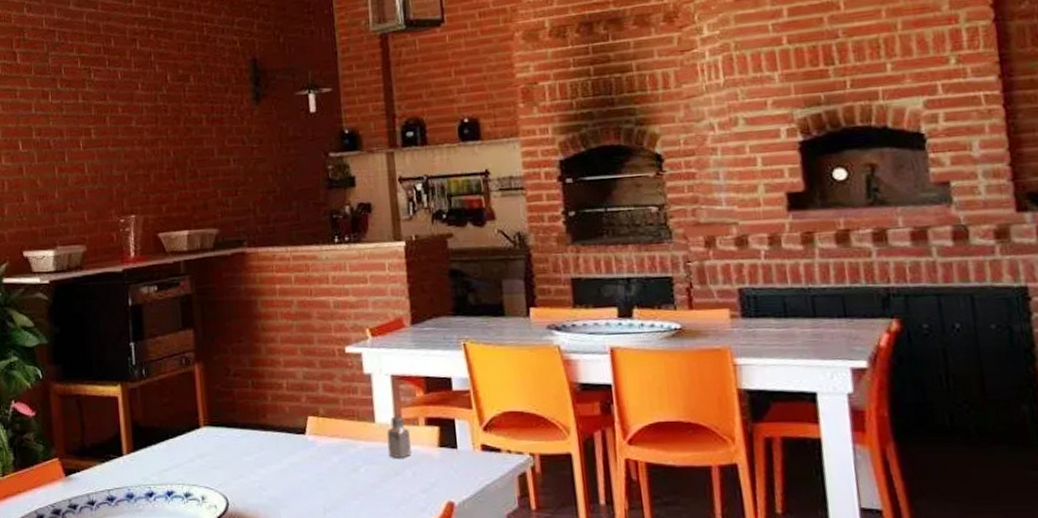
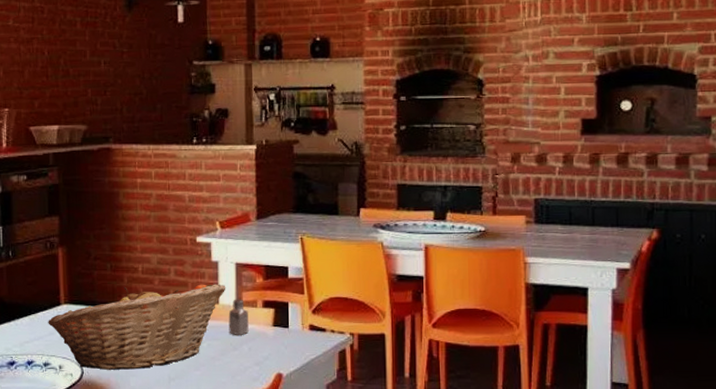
fruit basket: none [187,399,383,501] -> present [48,284,226,370]

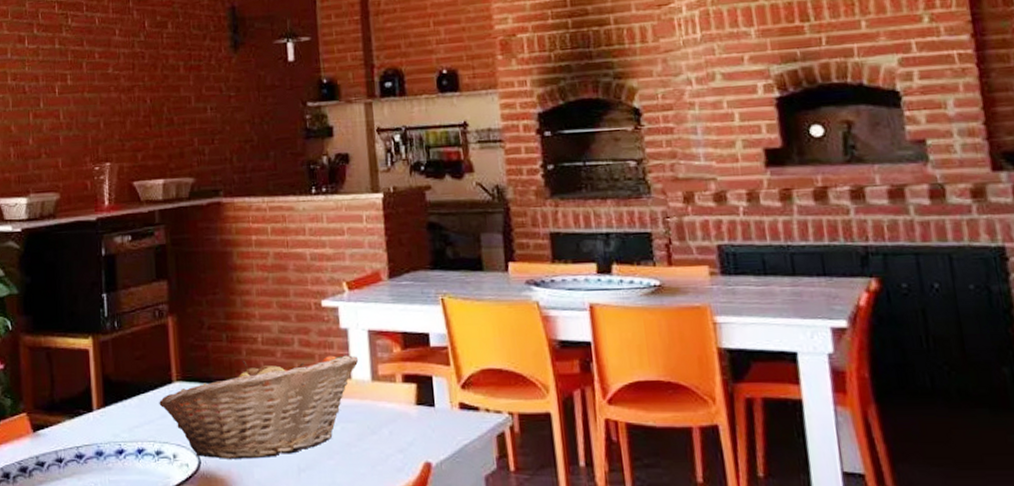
saltshaker: present [228,299,249,336] -> none [363,372,388,417]

